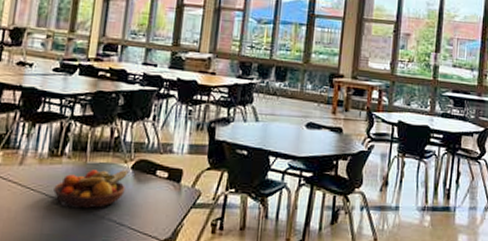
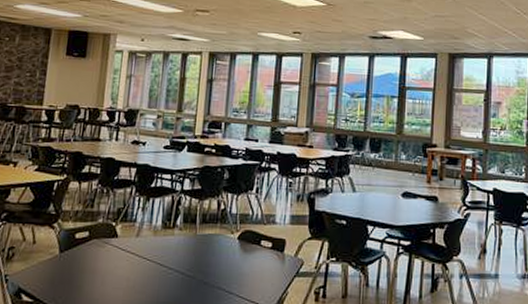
fruit bowl: present [54,169,129,209] -> none [167,240,235,278]

